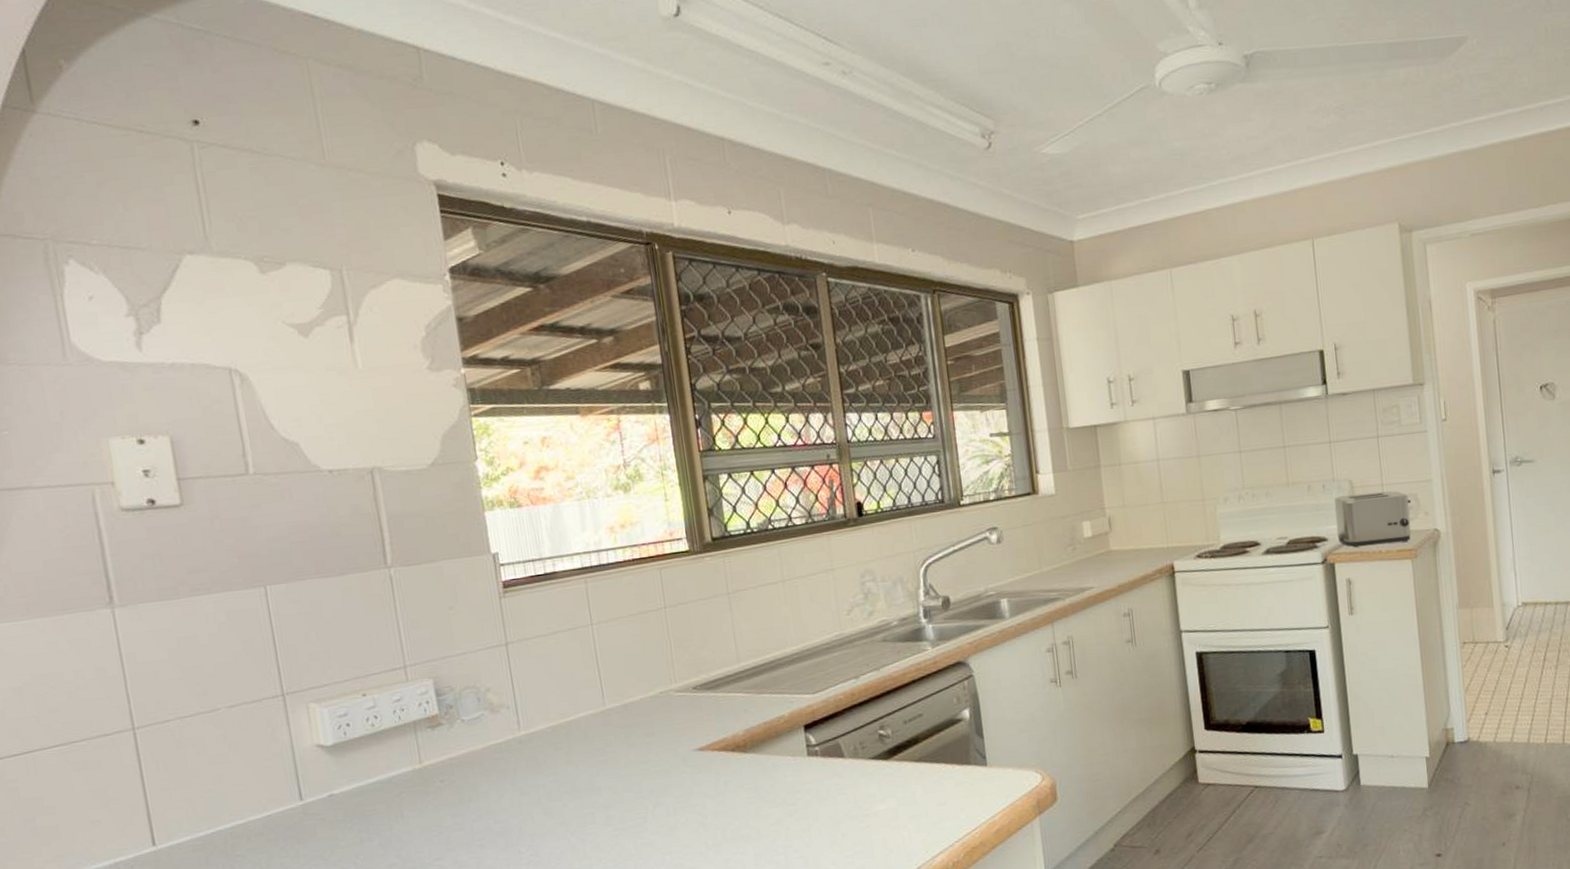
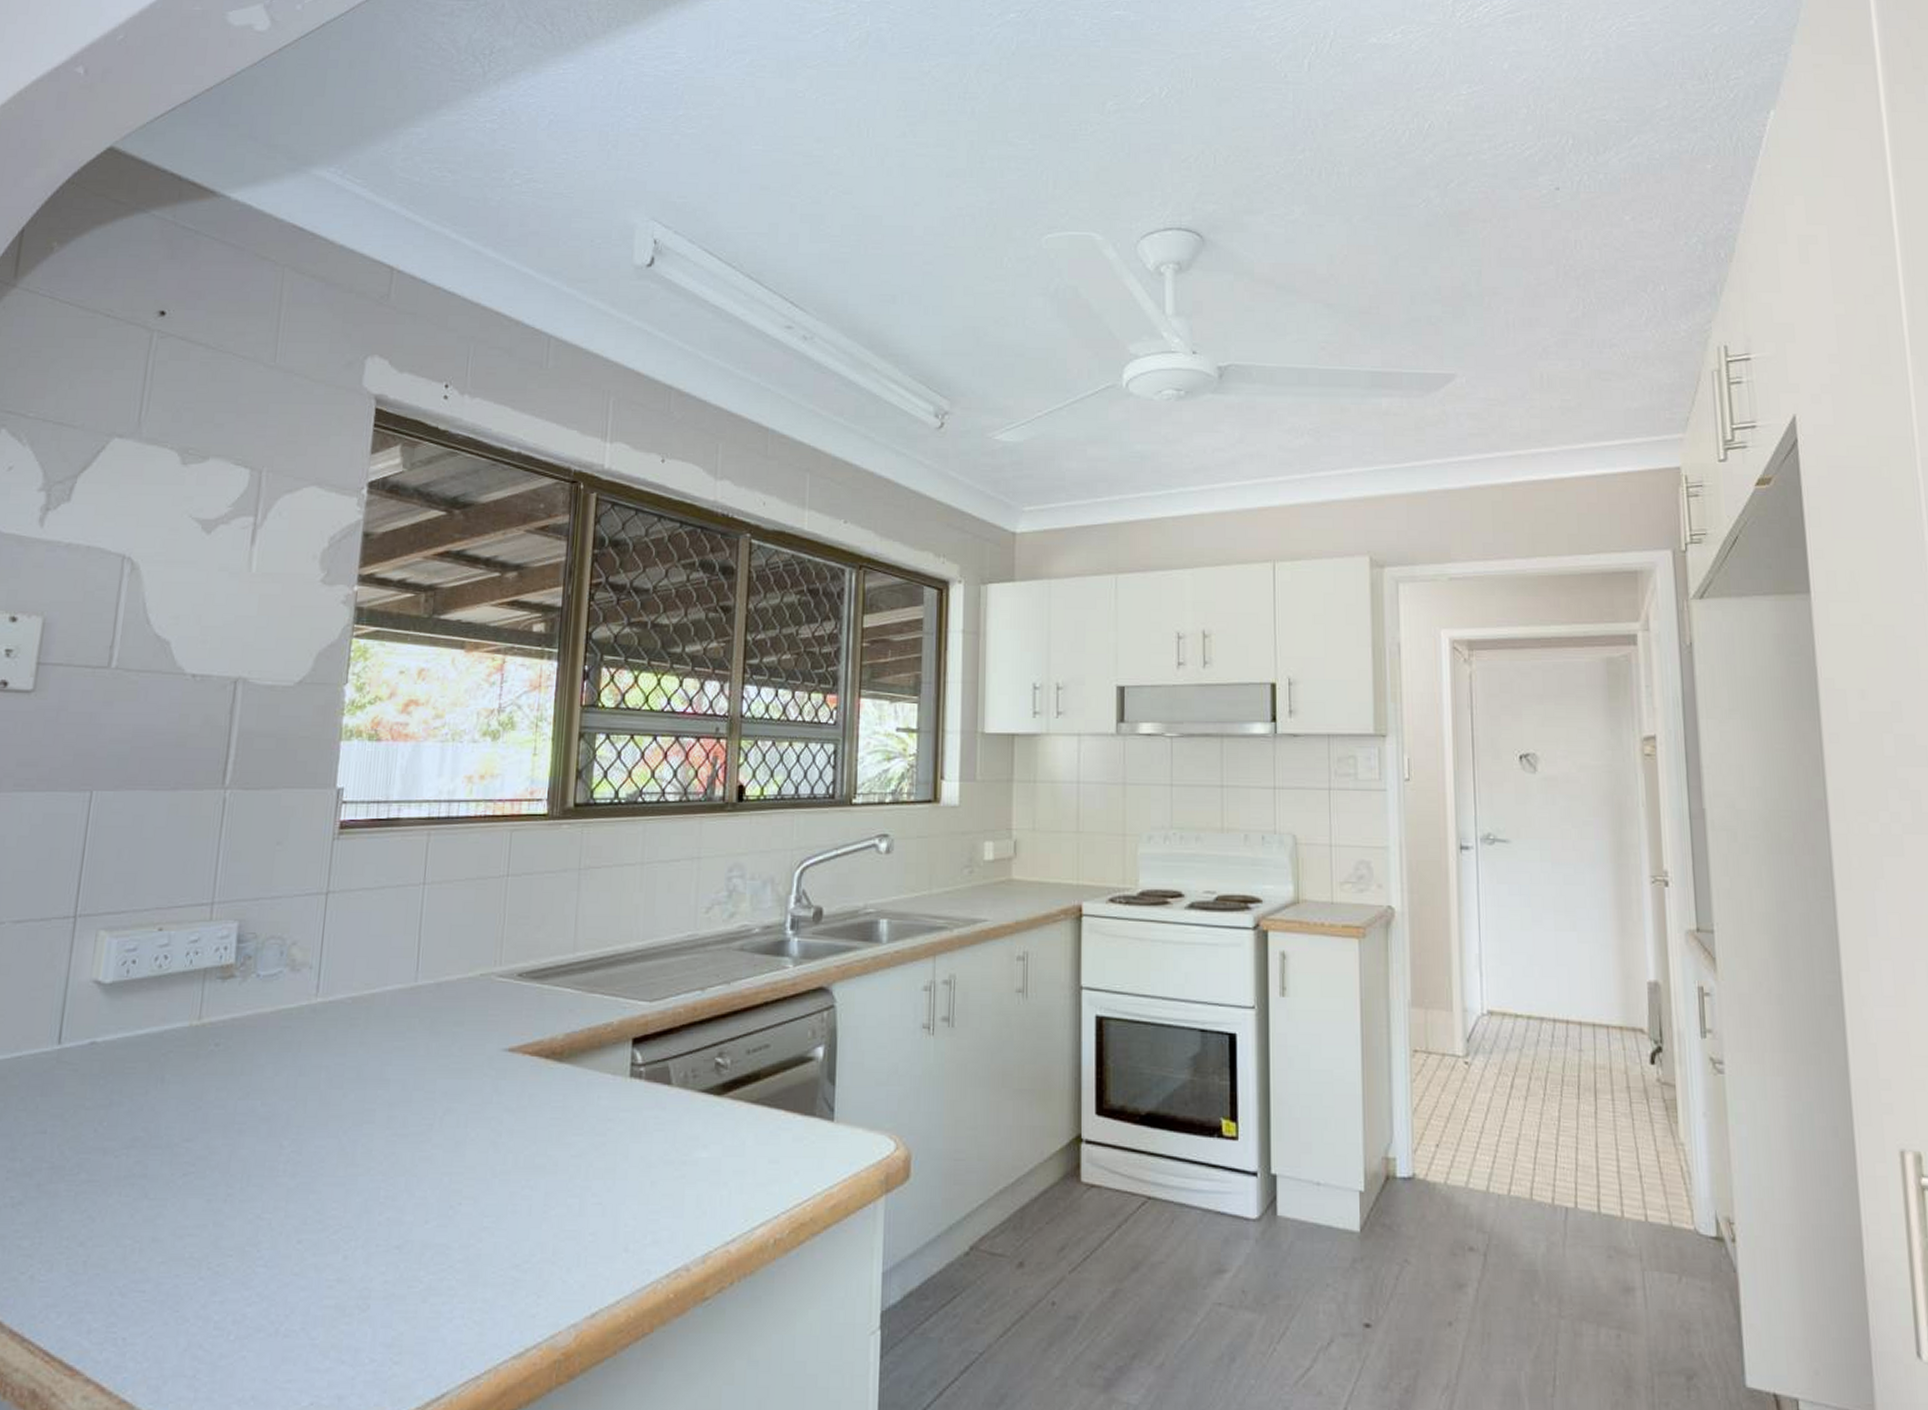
toaster: present [1334,491,1411,548] -> none [1273,852,1363,918]

